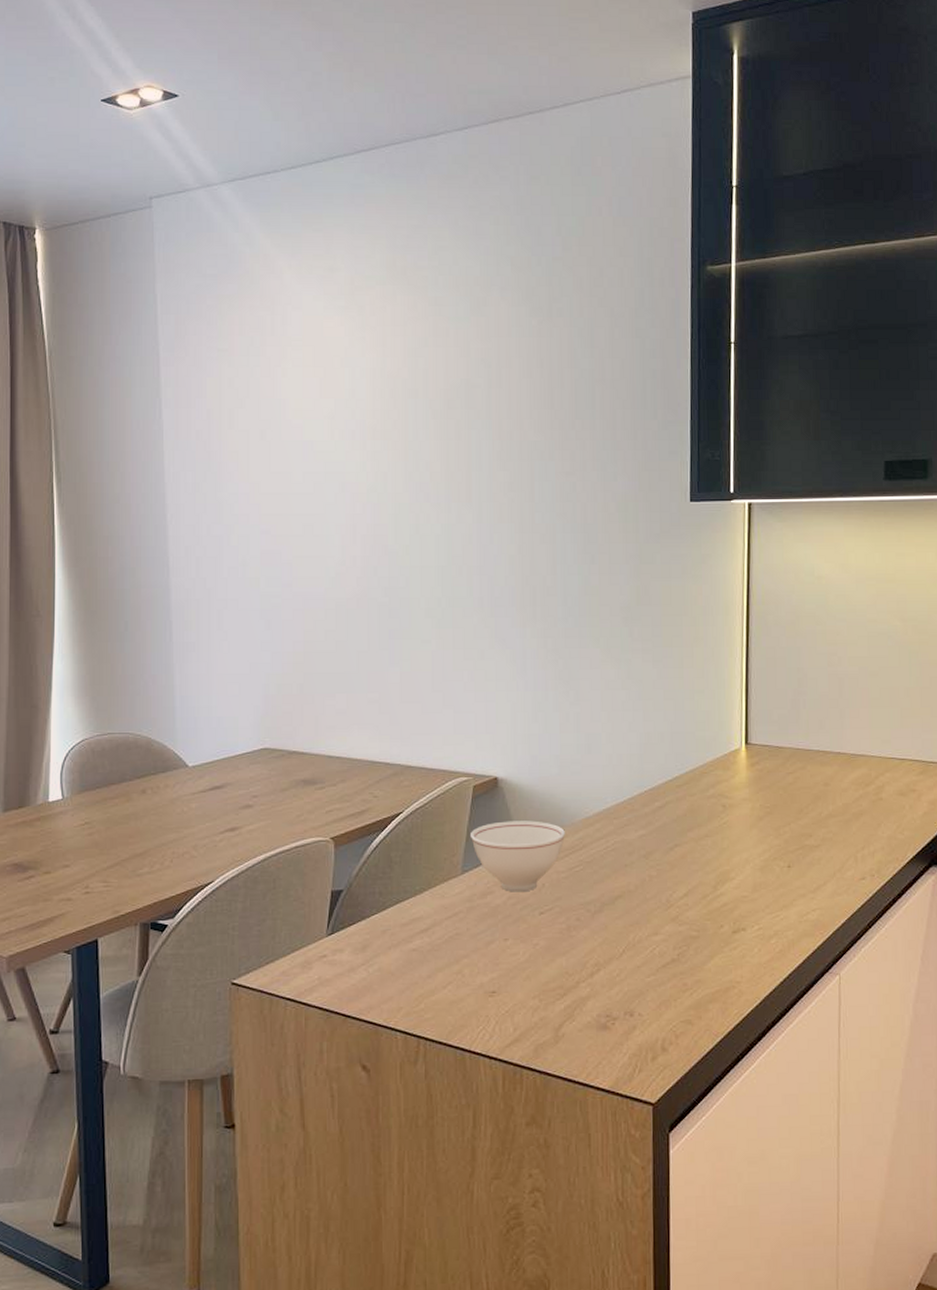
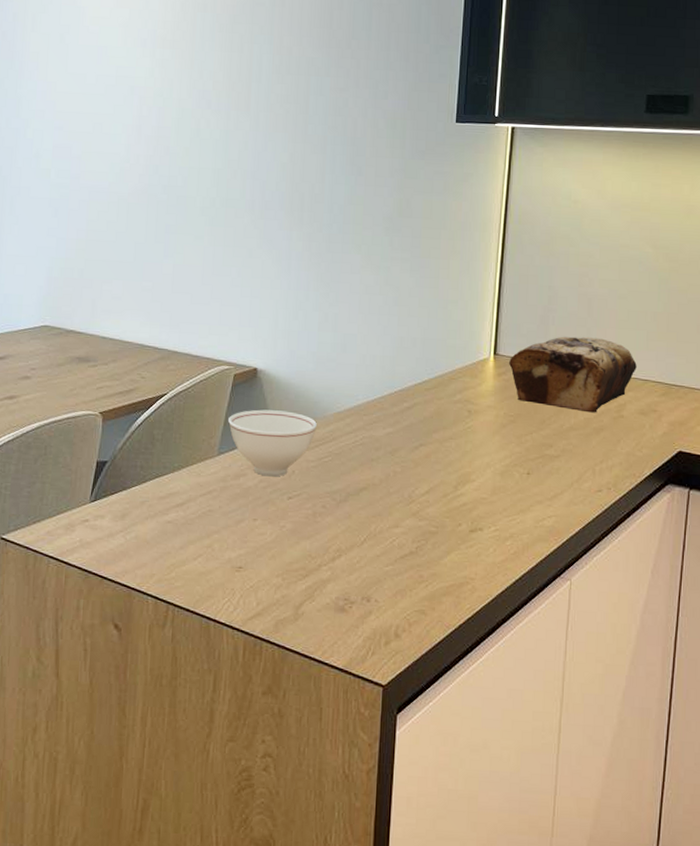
bread loaf: none [761,718,893,798] -> present [508,336,637,413]

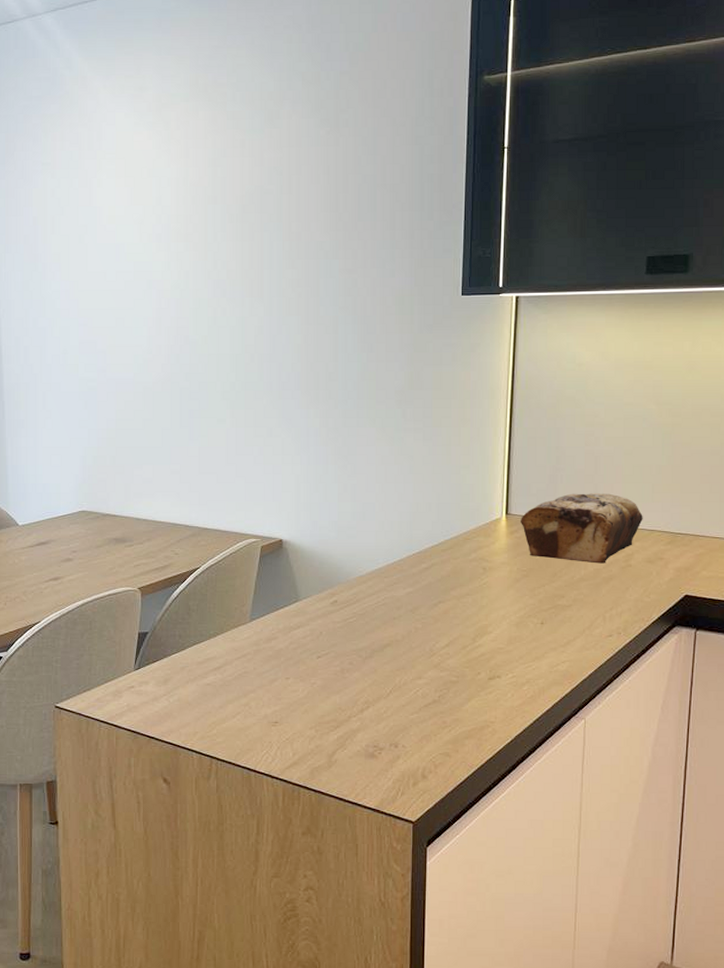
bowl: present [227,409,318,477] -> none [257,577,342,639]

